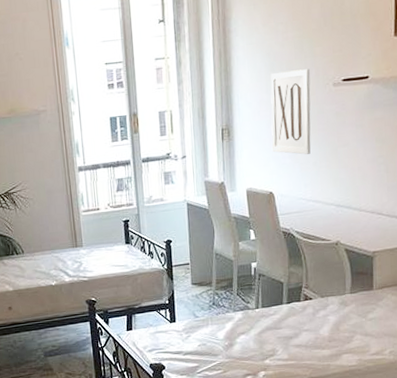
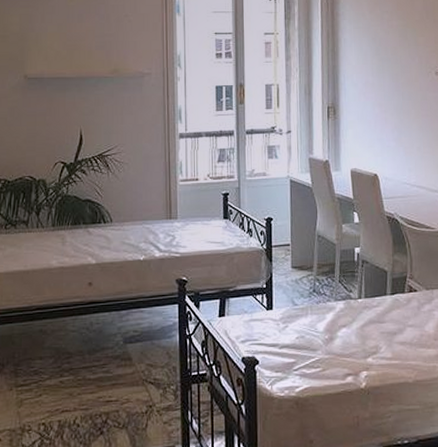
wall art: present [270,69,311,155] -> none [376,56,415,139]

